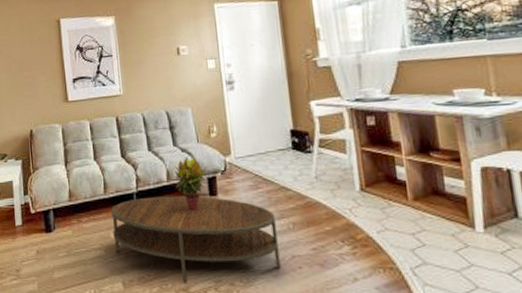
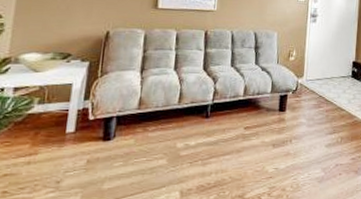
coffee table: present [111,195,281,283] -> none [179,109,329,190]
potted plant: present [173,157,206,211] -> none [250,75,280,124]

